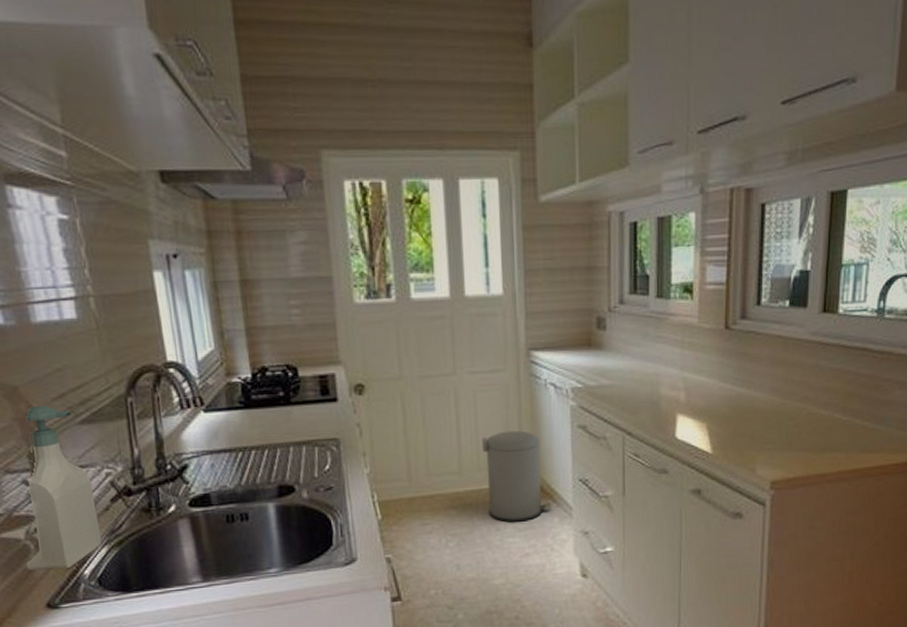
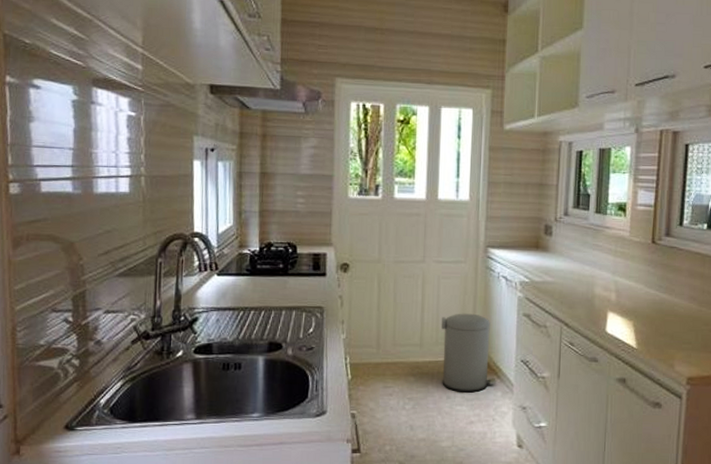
soap bottle: present [25,405,102,571] -> none [55,258,119,397]

